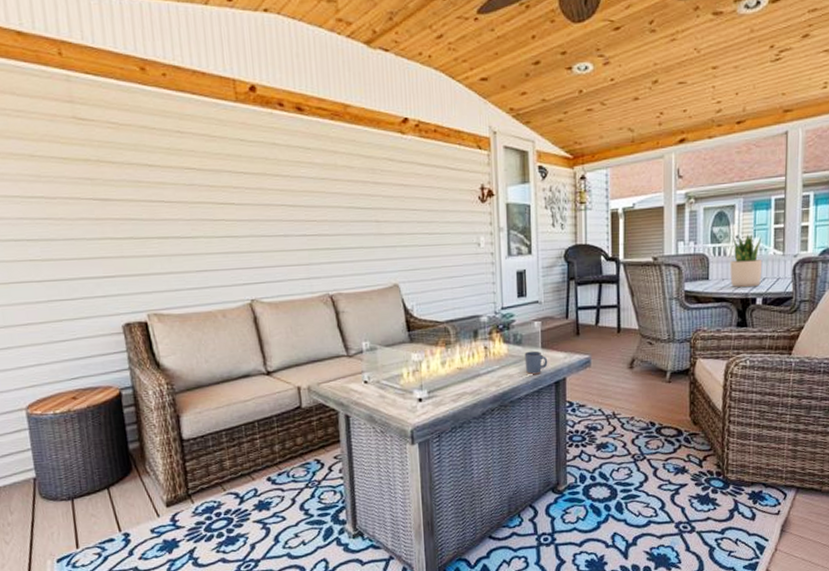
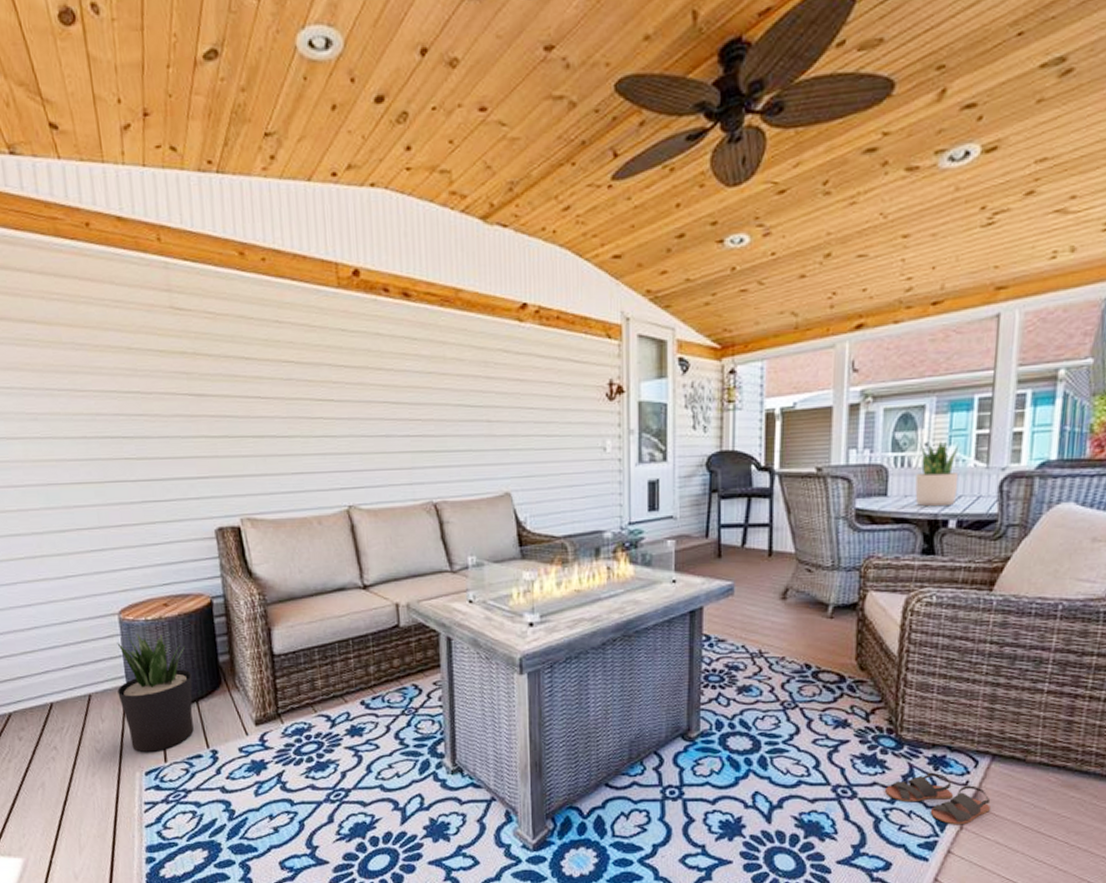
planter: none [25,426,106,540] -> present [117,633,194,752]
mug: present [524,350,548,375] -> none [654,574,682,602]
sandal: none [717,505,797,548] -> present [885,772,991,825]

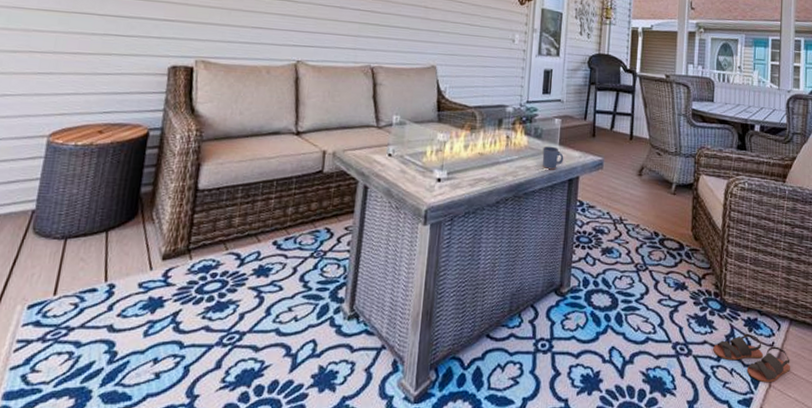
planter: present [117,633,194,752] -> none [21,156,110,283]
mug: none [654,574,682,602] -> present [542,146,564,170]
planter: present [915,441,958,507] -> none [732,66,760,115]

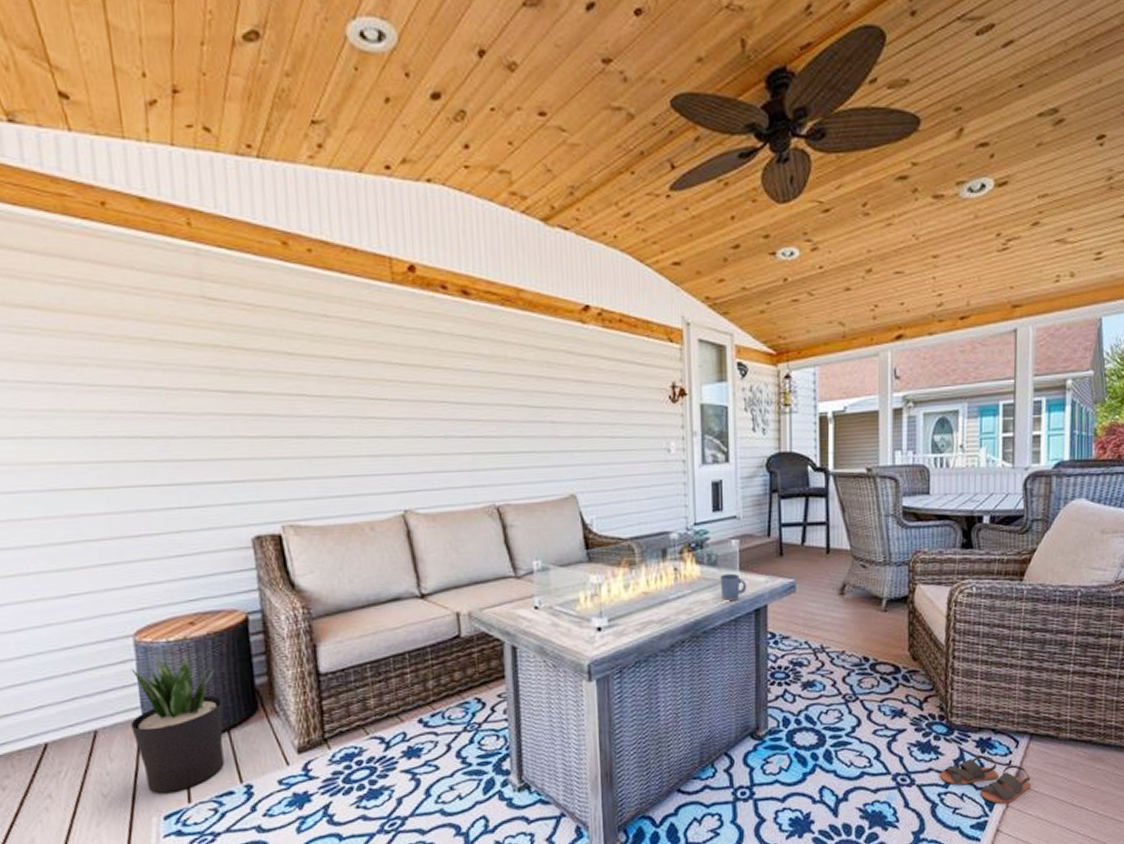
planter: none [21,156,110,283] -> present [131,656,225,793]

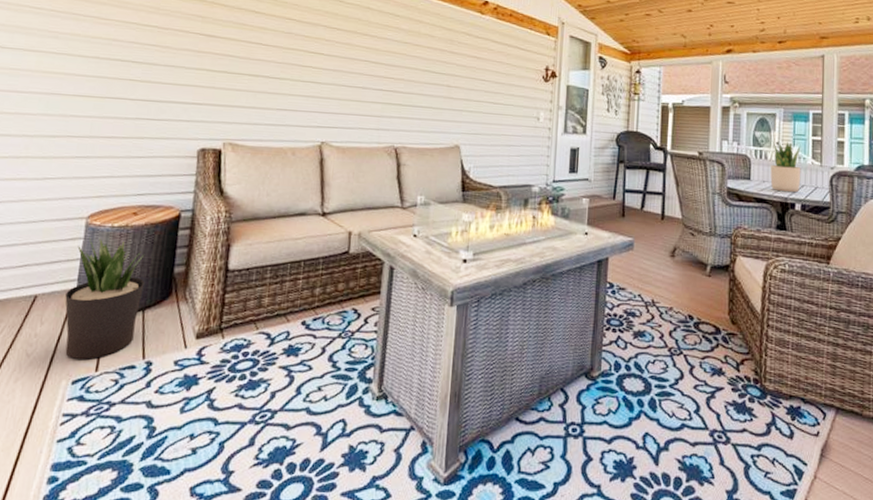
mug: present [720,573,747,602] -> none [570,226,592,251]
sandal: present [940,755,1031,804] -> none [753,421,837,474]
planter: none [953,443,988,504] -> present [770,142,800,193]

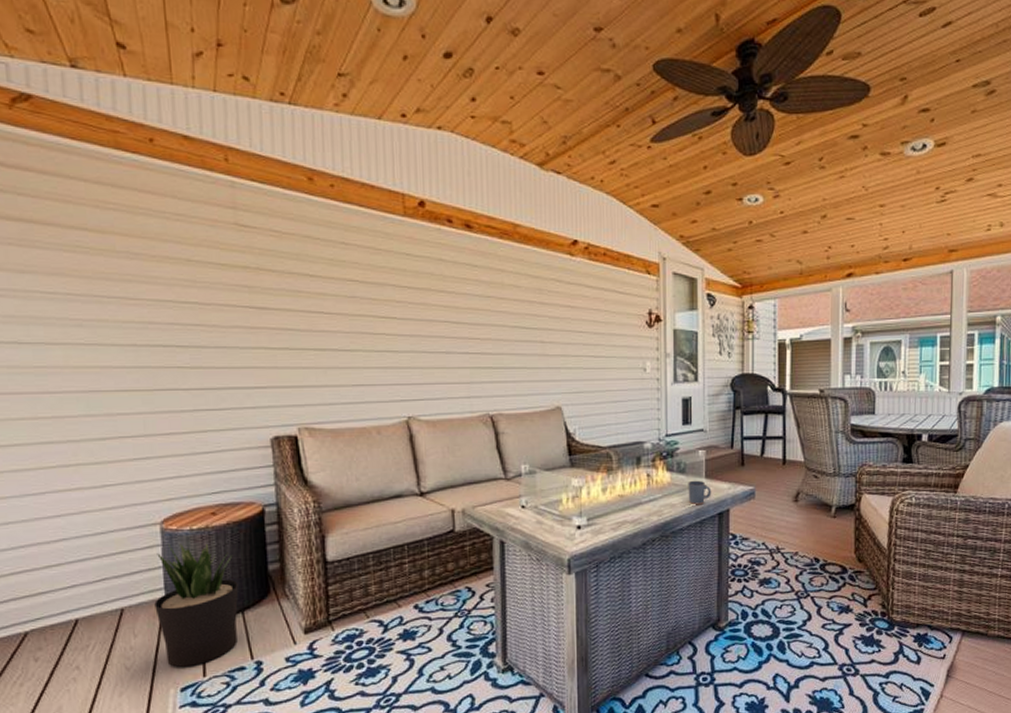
mug: none [570,226,592,251] -> present [688,480,711,505]
planter: present [770,142,800,193] -> none [896,370,927,424]

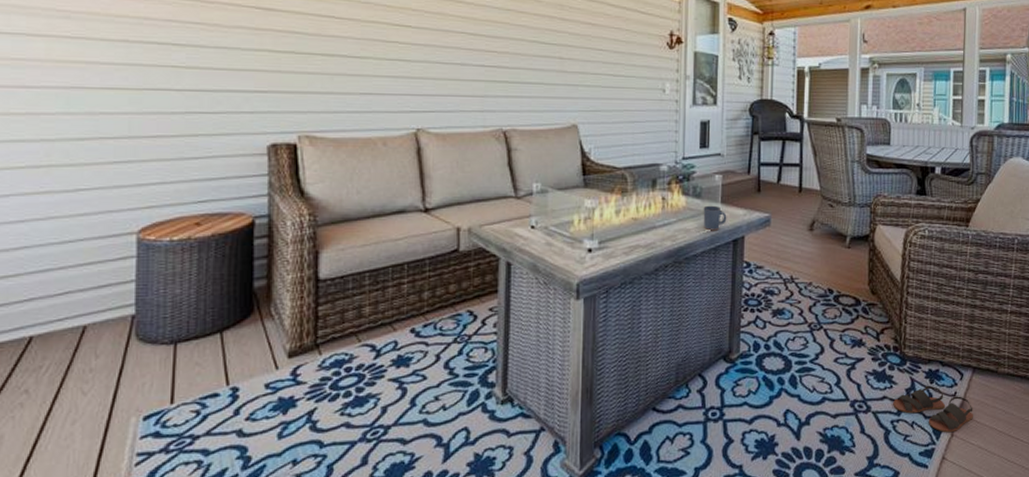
planter: present [154,543,239,667] -> none [122,255,219,393]
sandal: none [881,648,963,694] -> present [893,385,973,433]

